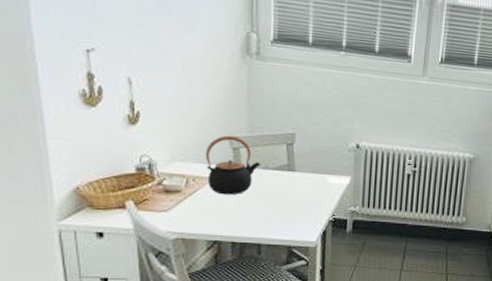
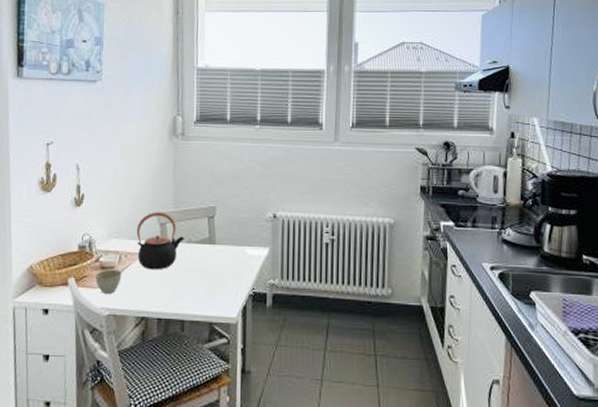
cup: none [157,193,190,218] -> present [94,269,122,294]

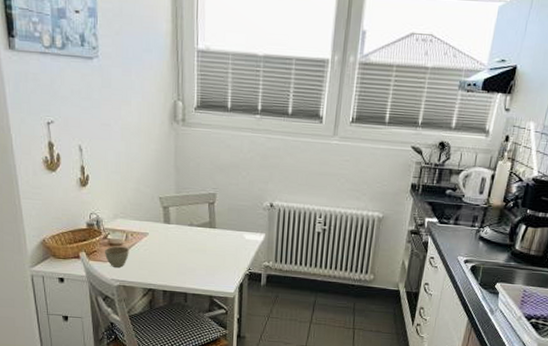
teapot: present [136,212,185,270] -> none [141,195,187,249]

